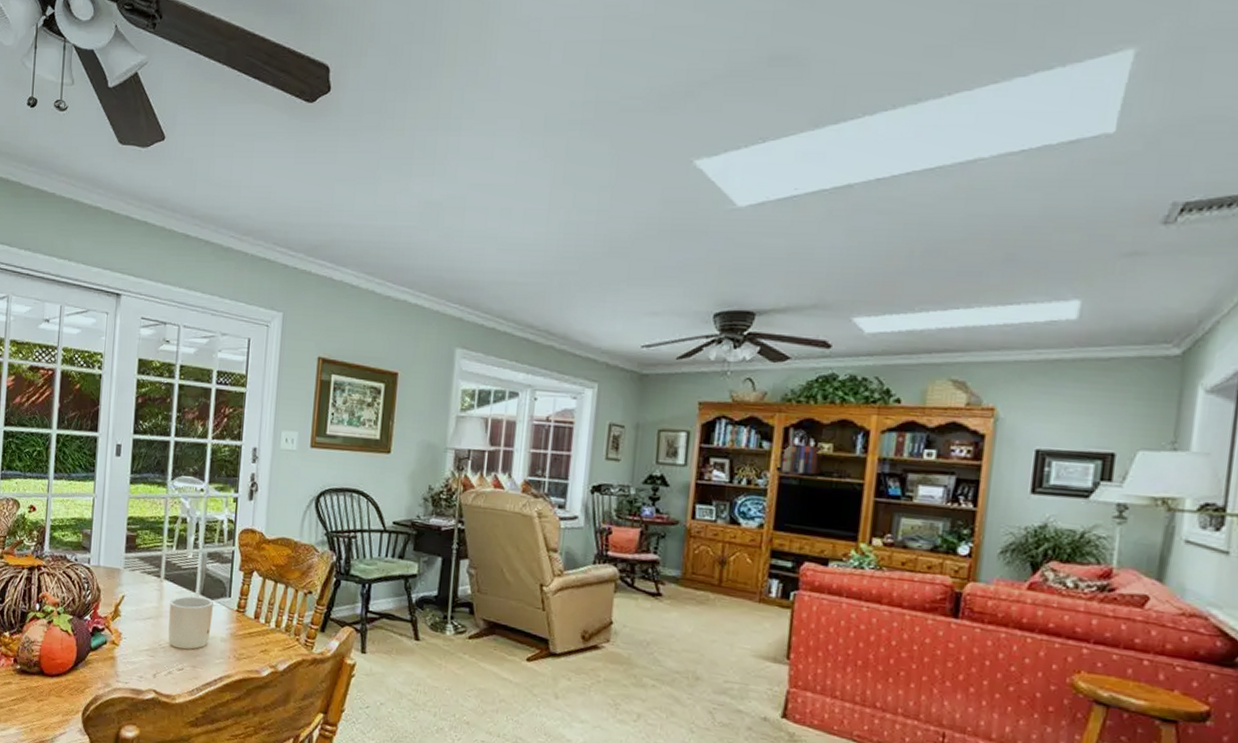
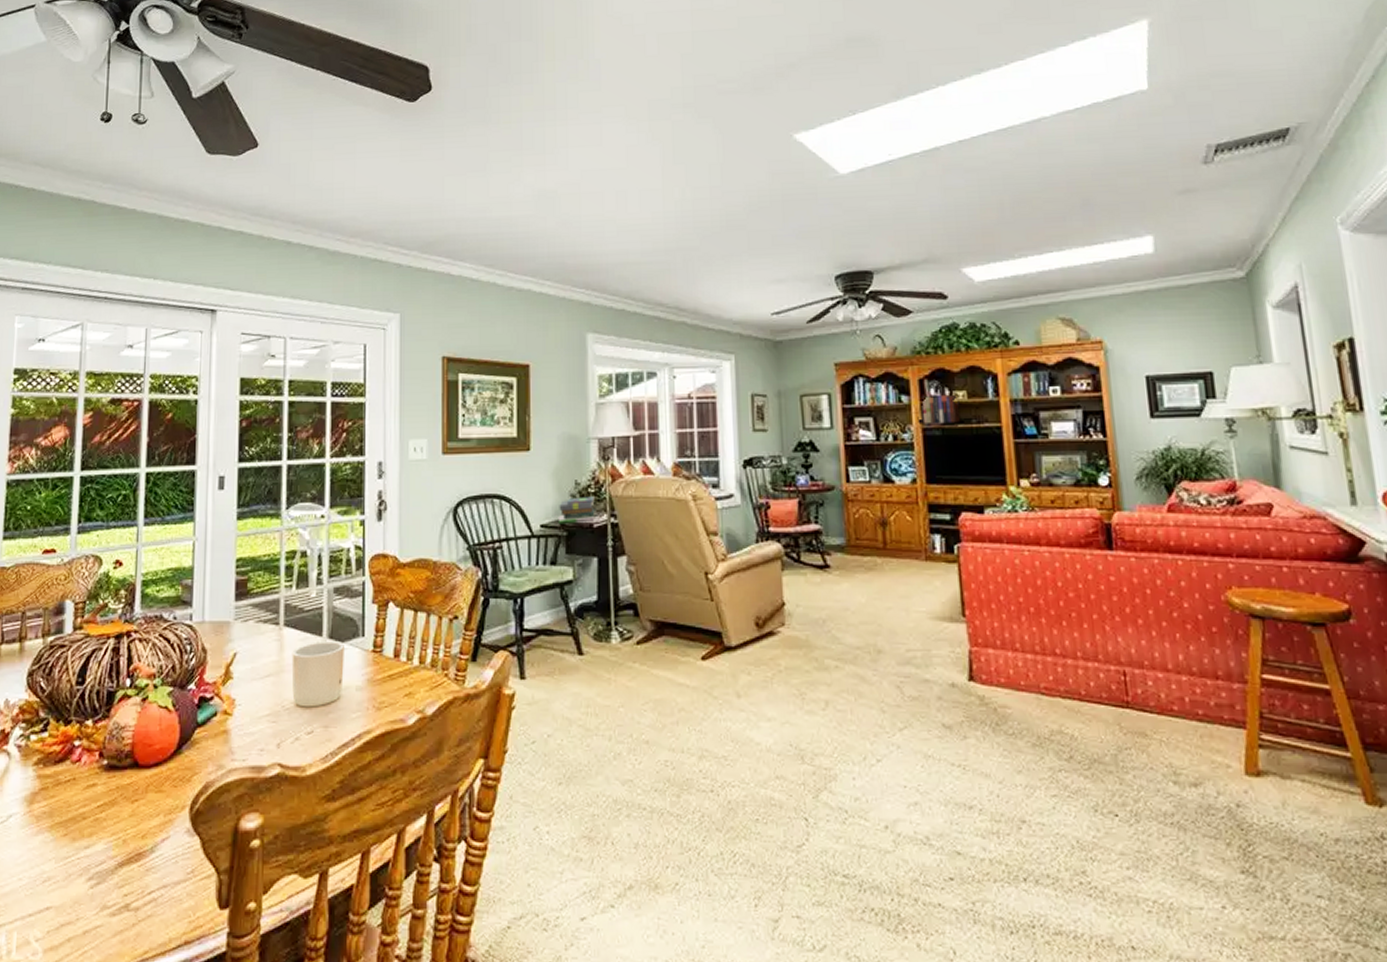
books: none [409,501,446,526] -> present [557,496,597,525]

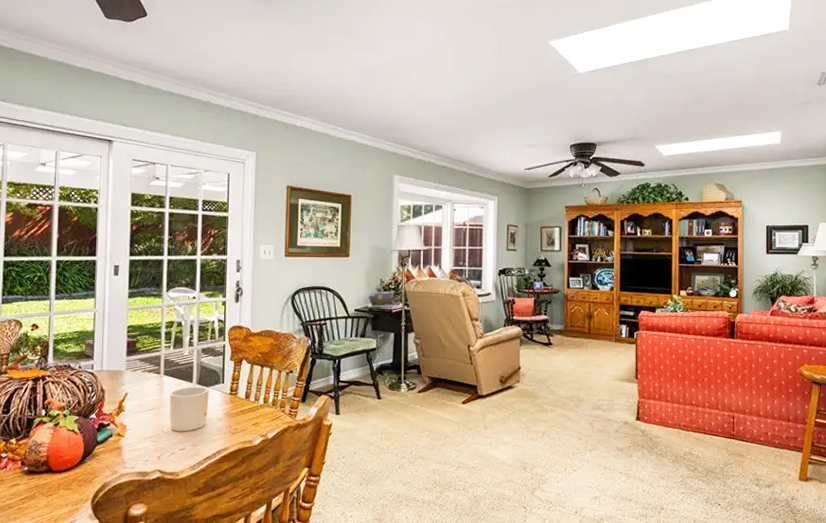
books: present [917,394,961,424] -> none [618,231,646,252]

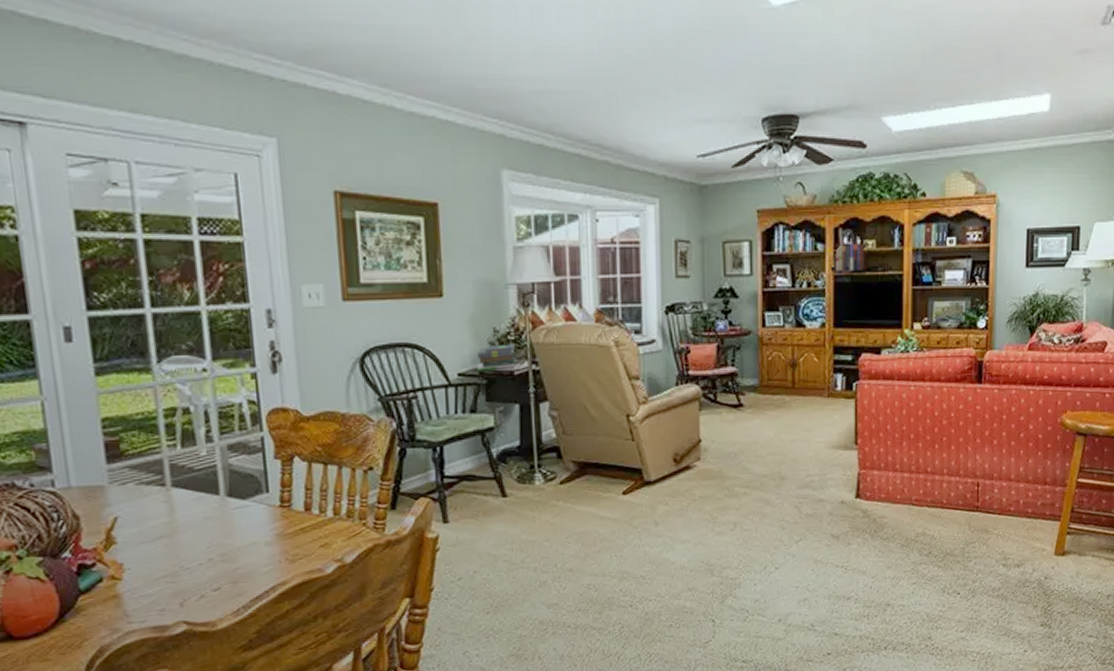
mug: present [169,386,209,432] -> none [185,499,250,566]
books: none [618,231,646,252] -> present [830,243,869,272]

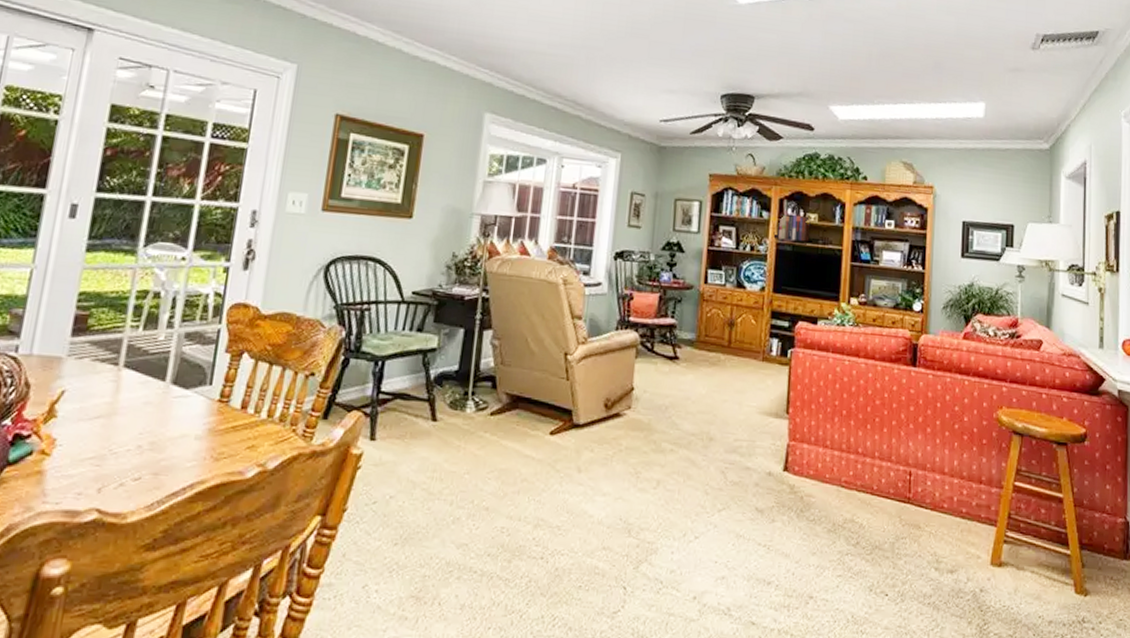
books: present [476,344,517,373] -> none [430,269,470,295]

